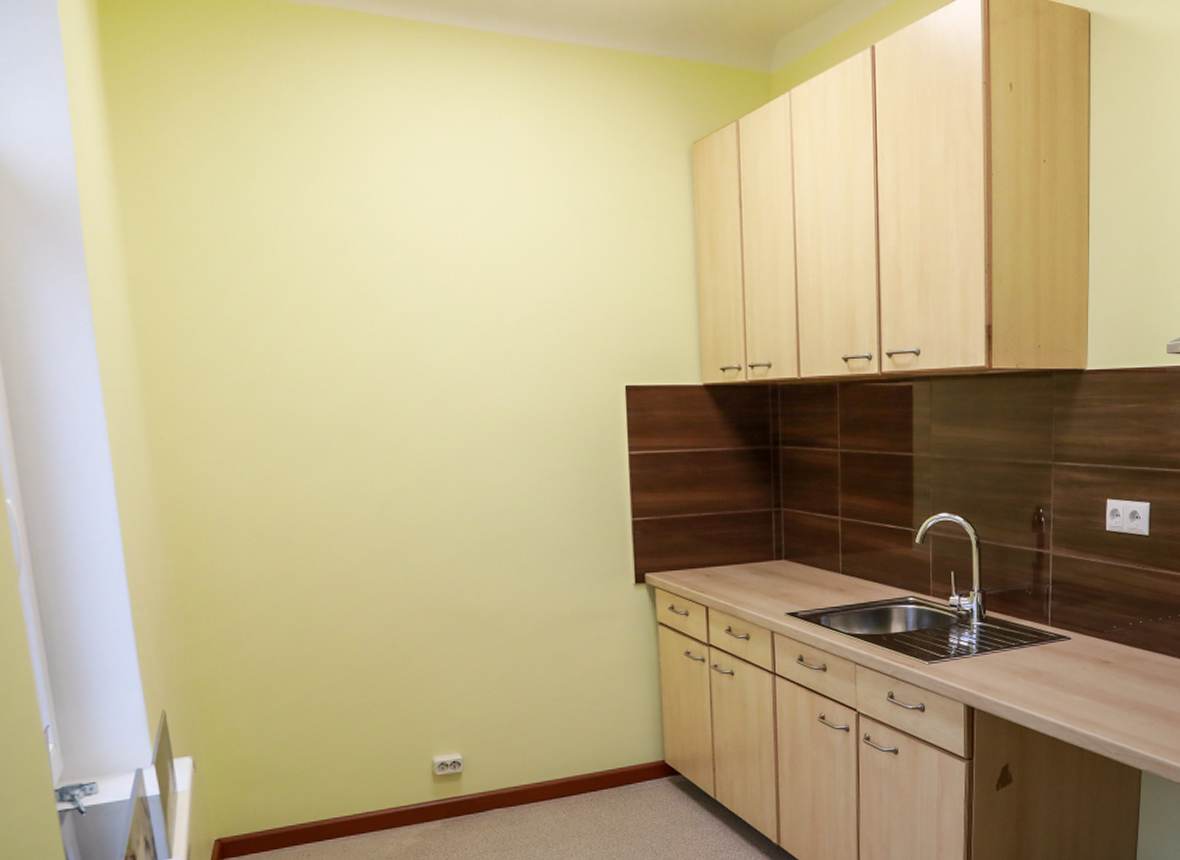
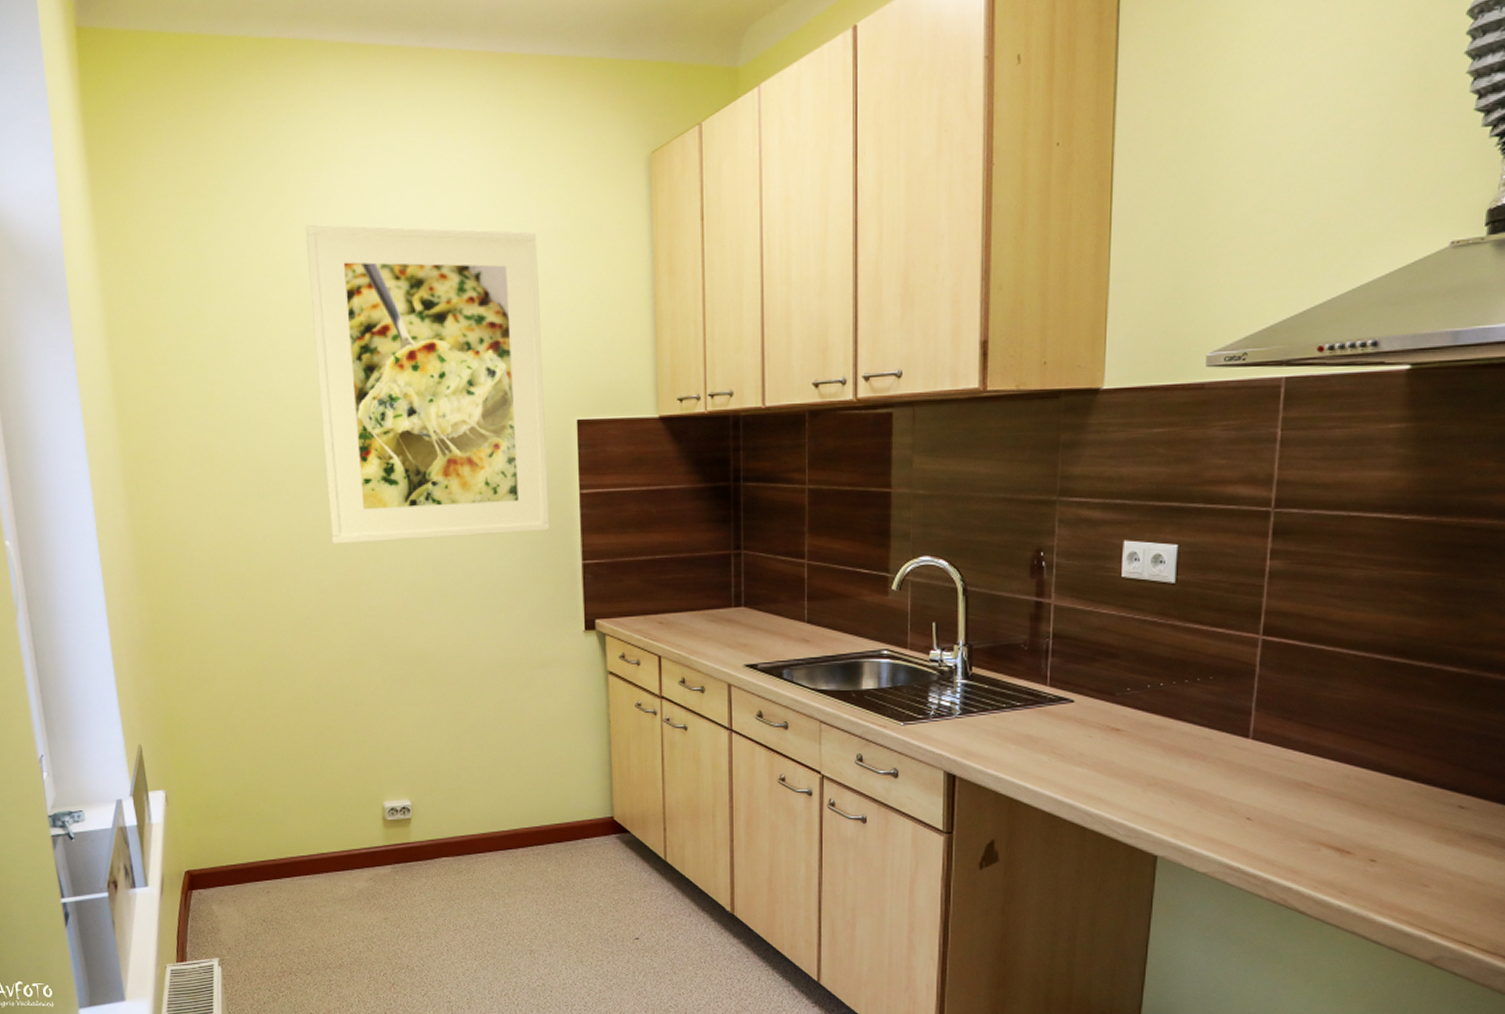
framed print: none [348,190,600,502] -> present [305,225,550,544]

